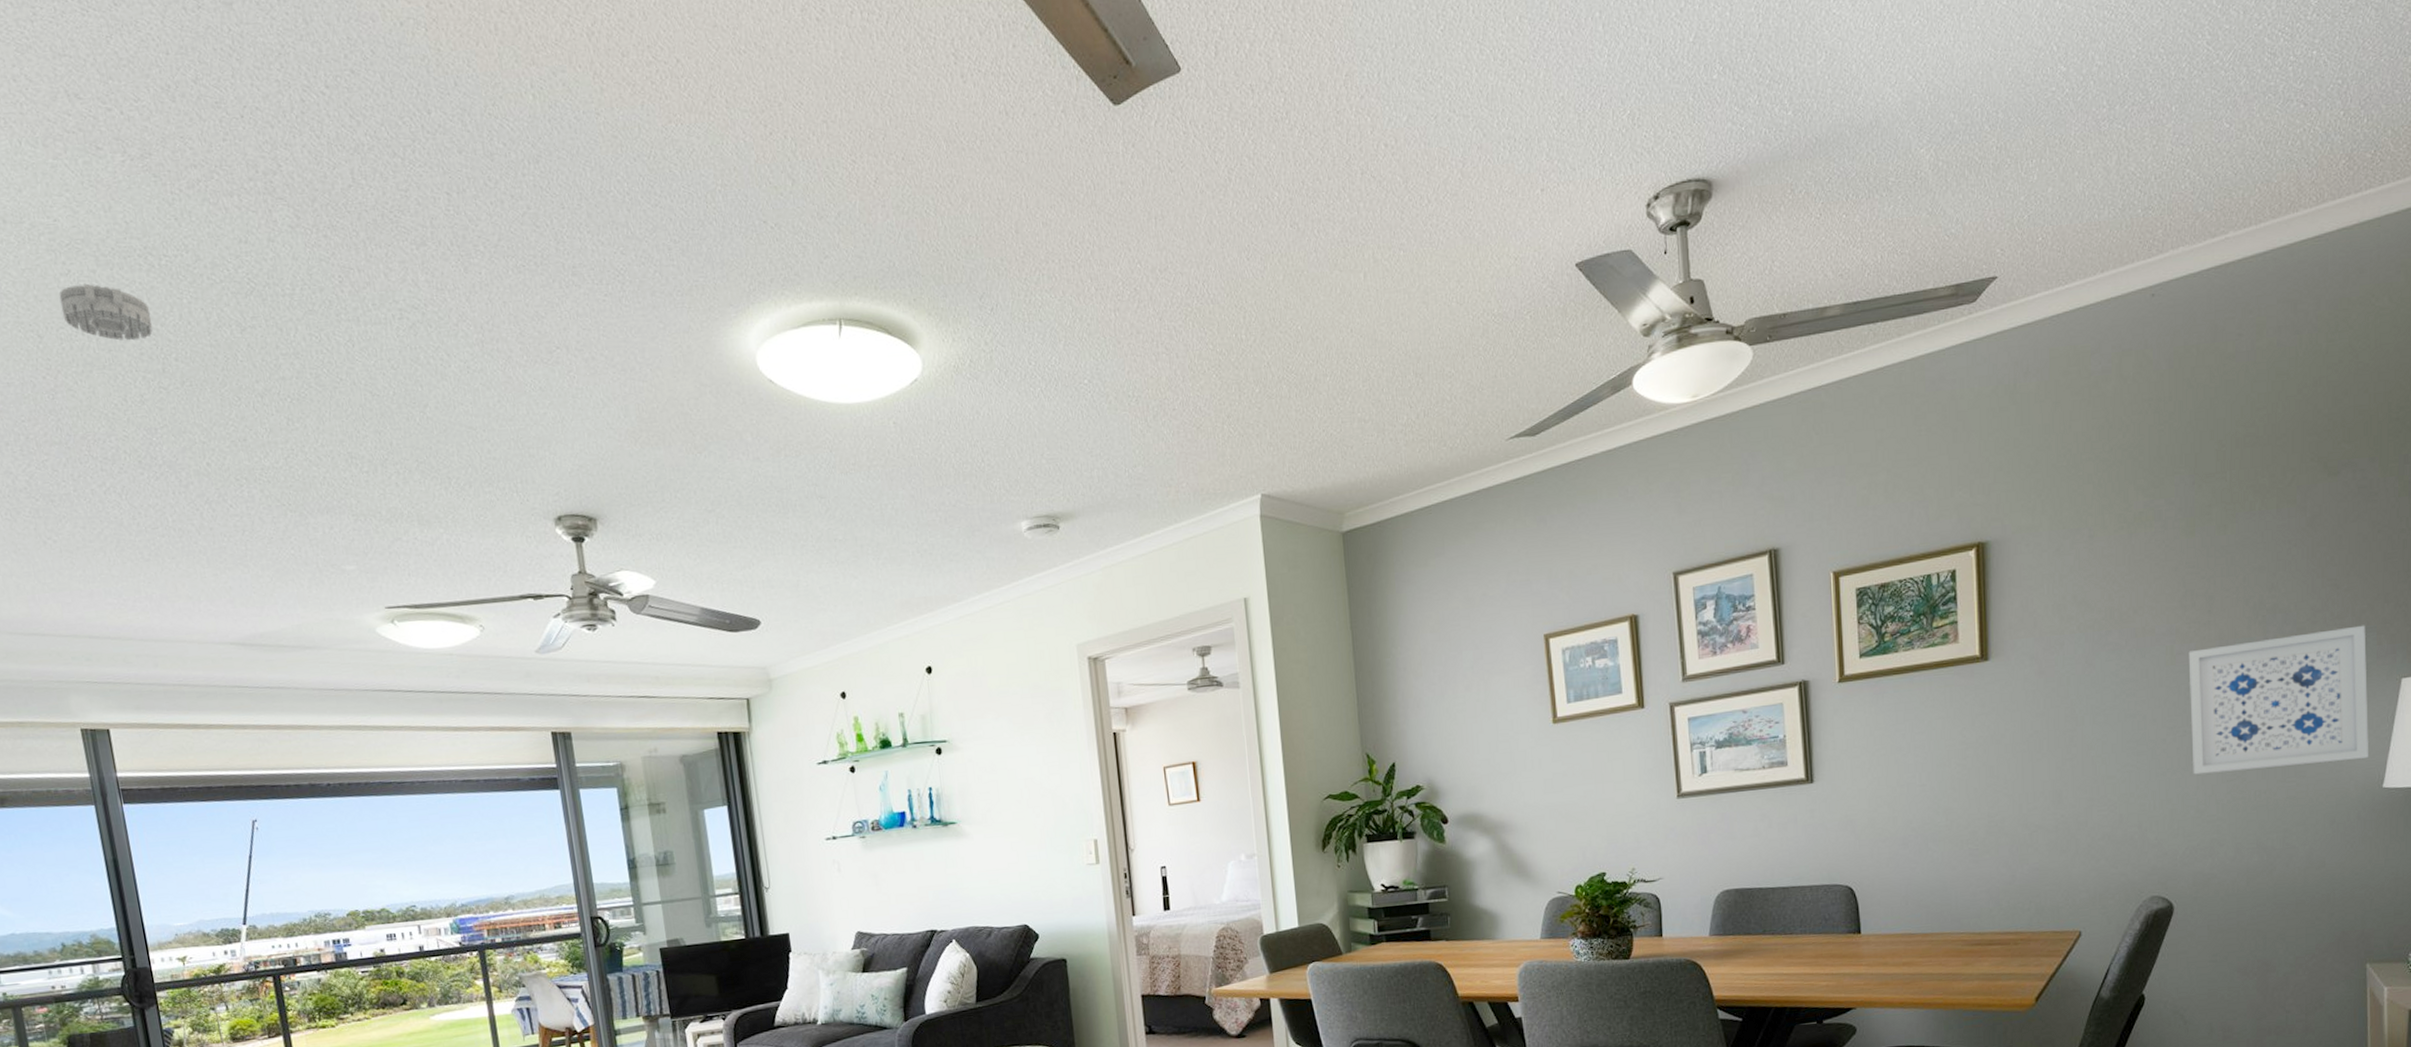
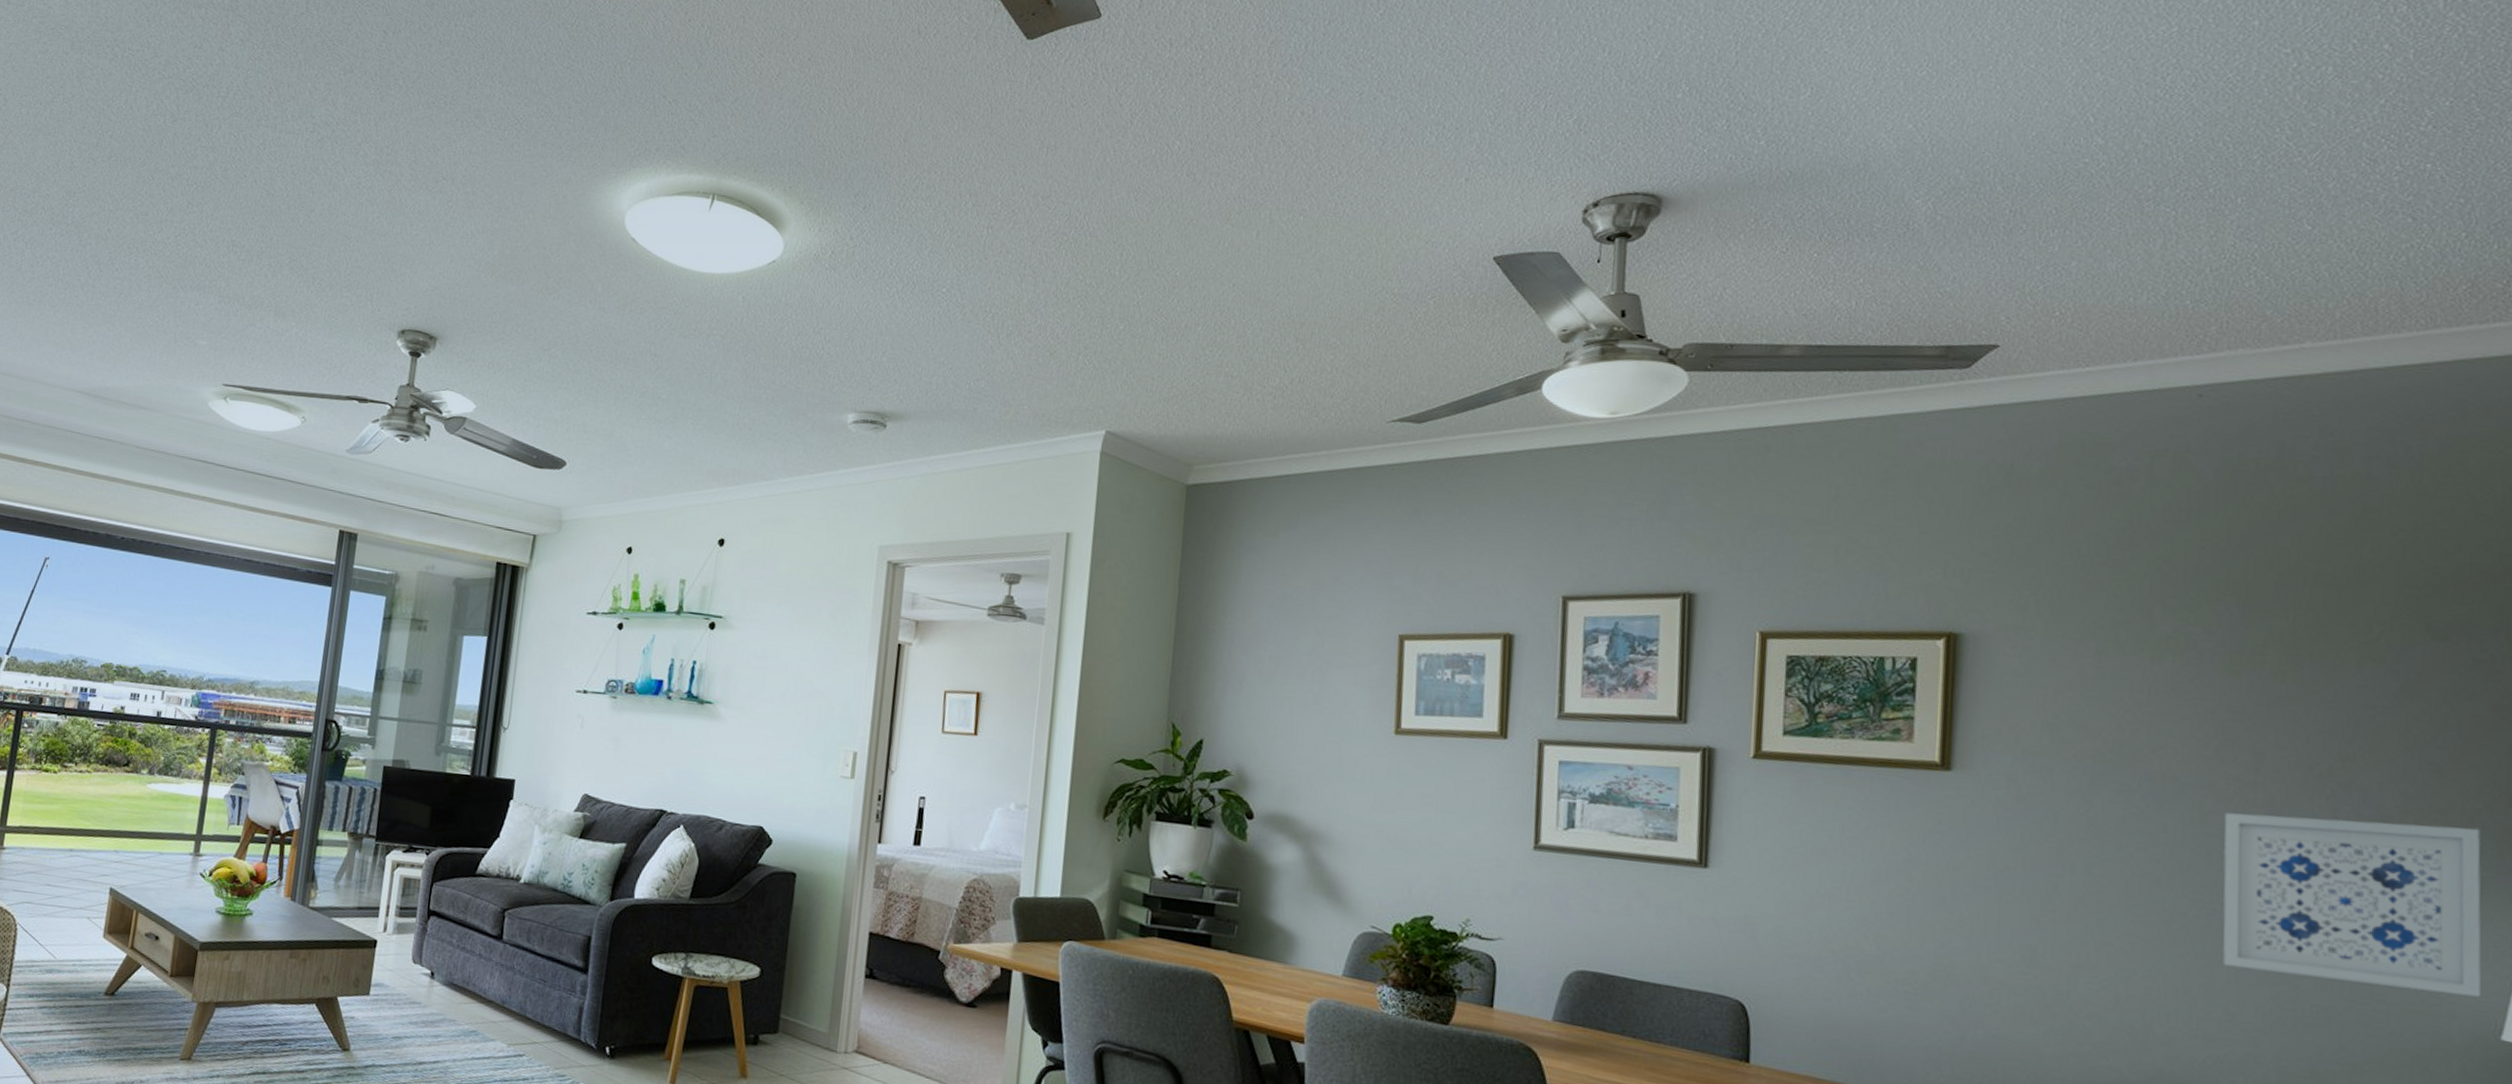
smoke detector: present [58,283,154,341] -> none [29,62,103,116]

